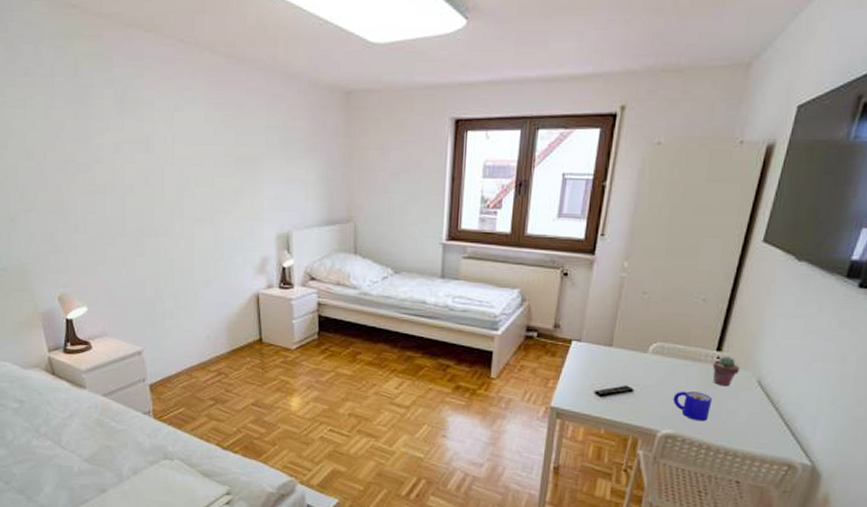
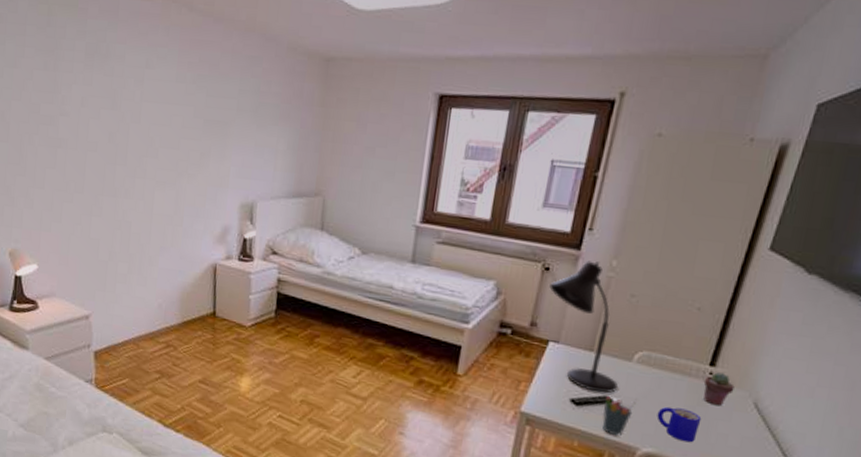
desk lamp: none [569,264,636,384] -> present [549,260,618,394]
pen holder: none [624,386,654,422] -> present [602,396,636,436]

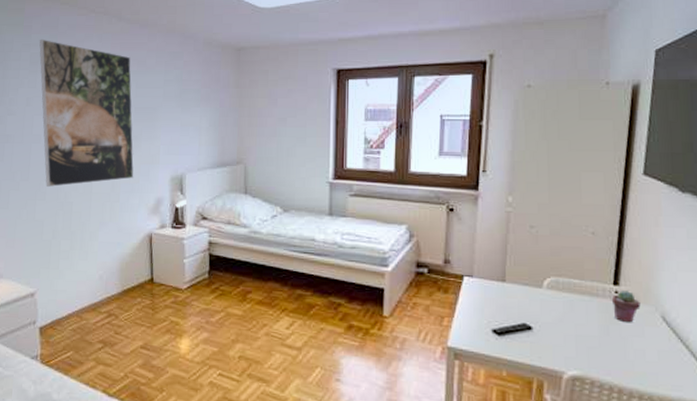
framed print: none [96,26,202,203] -> present [39,39,134,187]
desk lamp: present [549,260,618,394] -> none [456,199,533,321]
pen holder: present [602,396,636,436] -> none [524,324,553,362]
mug: present [657,406,702,443] -> none [575,328,617,362]

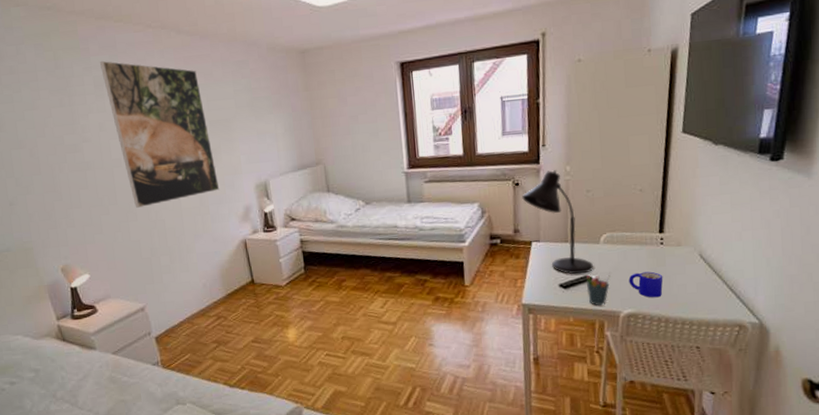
desk lamp: none [456,199,533,321] -> present [522,170,593,275]
pen holder: none [524,324,553,362] -> present [586,275,610,306]
mug: none [575,328,617,362] -> present [628,271,663,298]
potted succulent: present [611,291,641,323] -> none [658,236,682,264]

